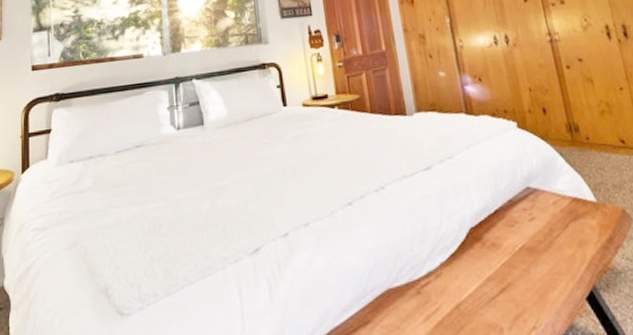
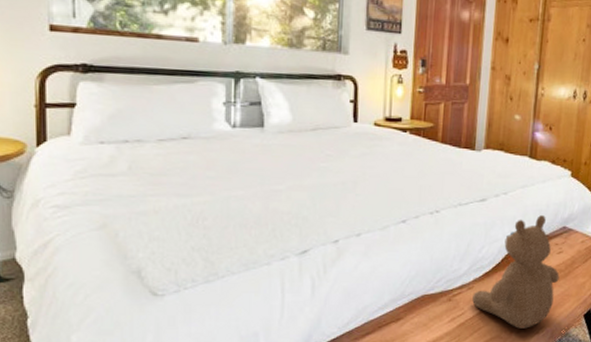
teddy bear: none [443,177,543,324] -> present [472,215,560,329]

